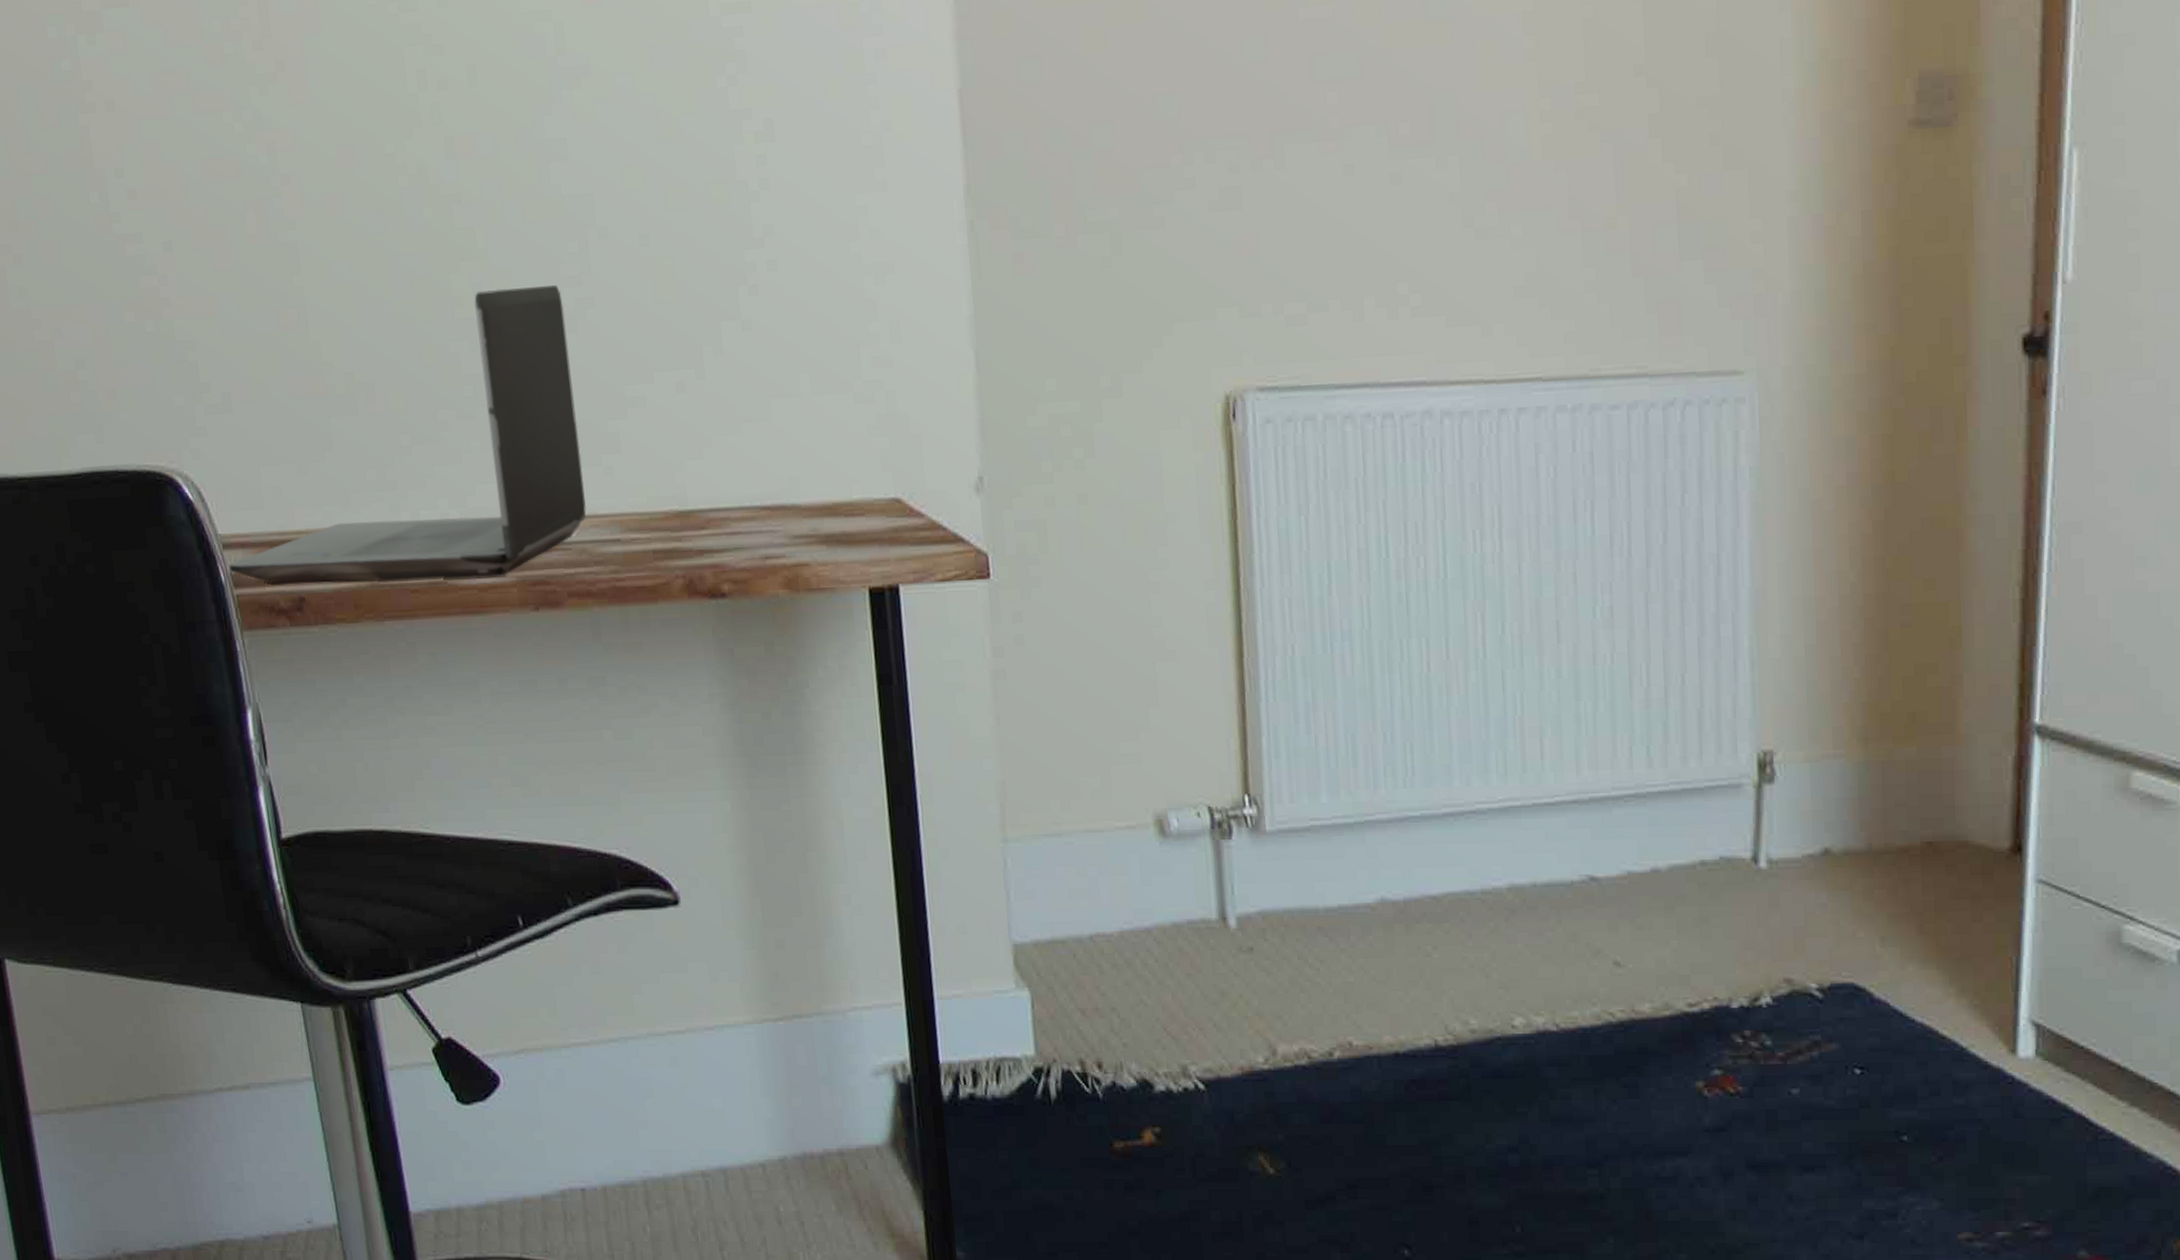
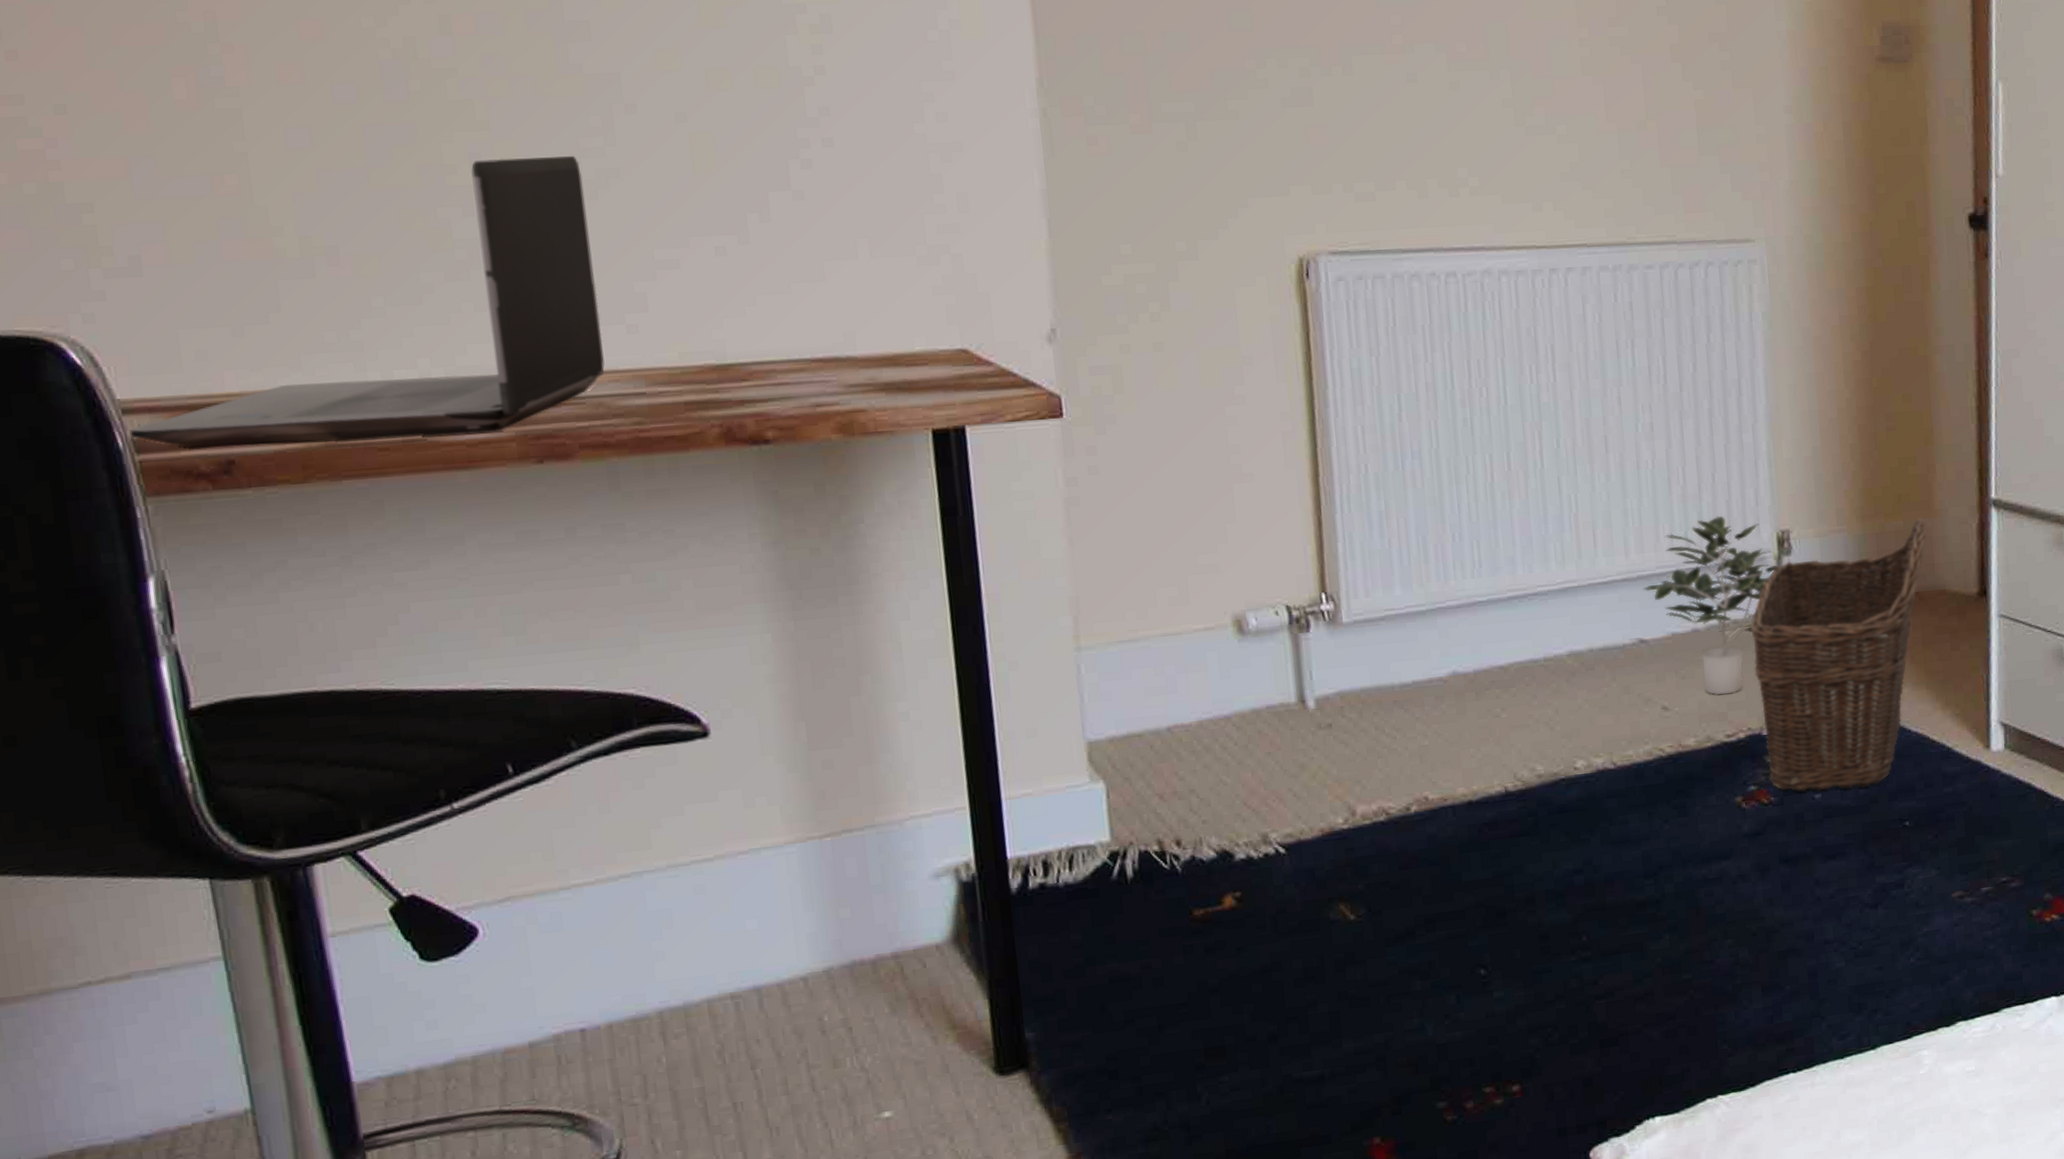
potted plant: none [1595,728,1758,953] -> present [1643,515,1778,696]
wicker basket: none [1721,743,1949,1086] -> present [1750,517,1928,792]

